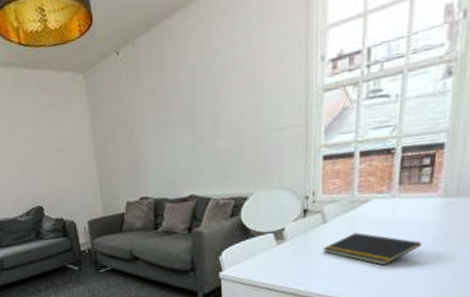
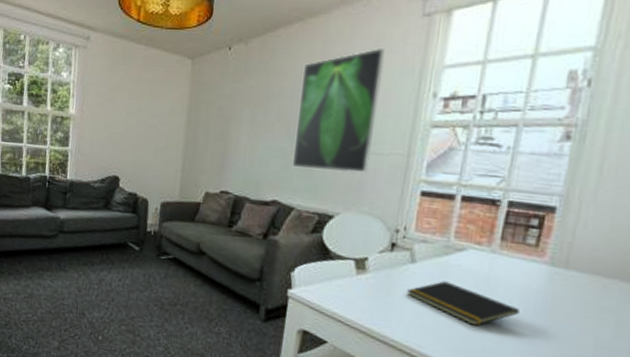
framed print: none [193,19,273,160] -> present [291,47,385,173]

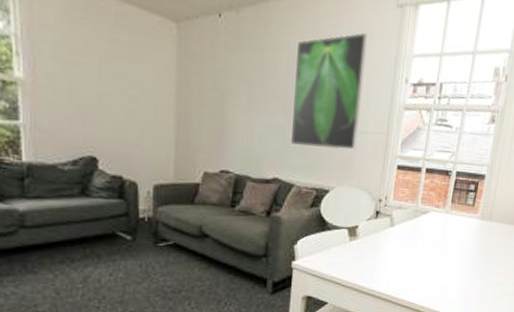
notepad: present [407,281,519,326] -> none [388,239,462,271]

